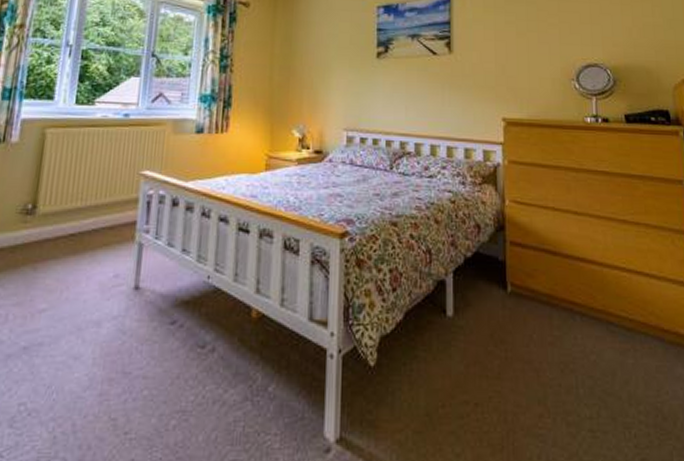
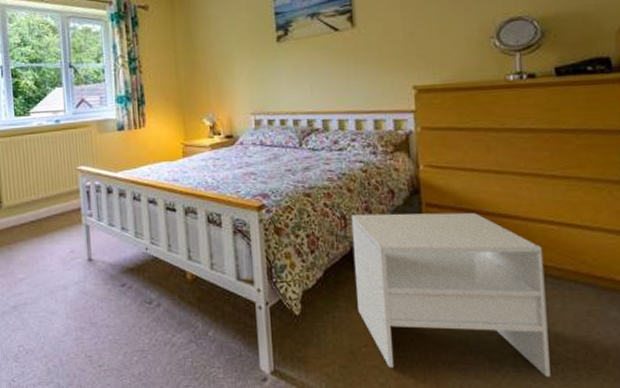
nightstand: none [436,249,624,444] -> present [350,212,550,377]

